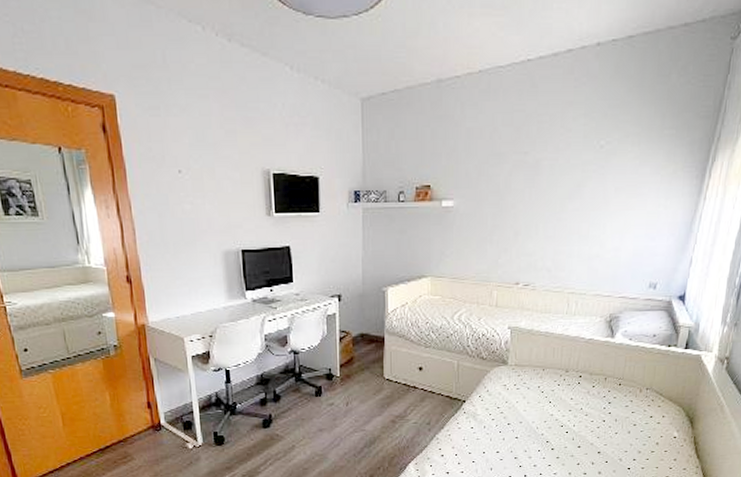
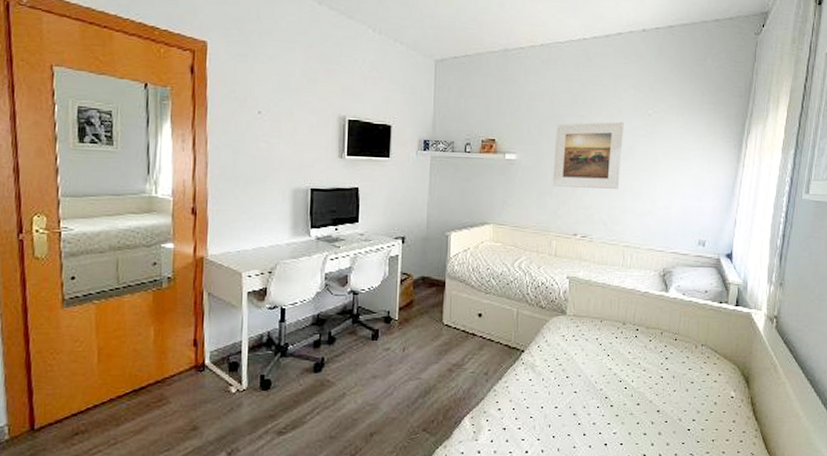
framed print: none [493,157,572,234] -> present [553,122,624,190]

